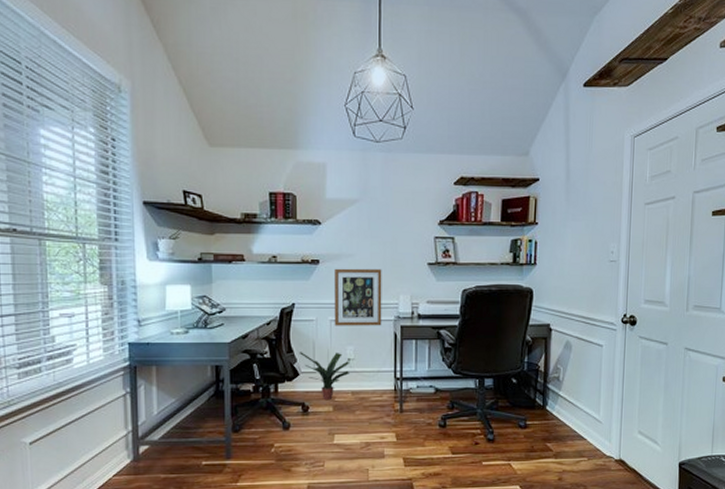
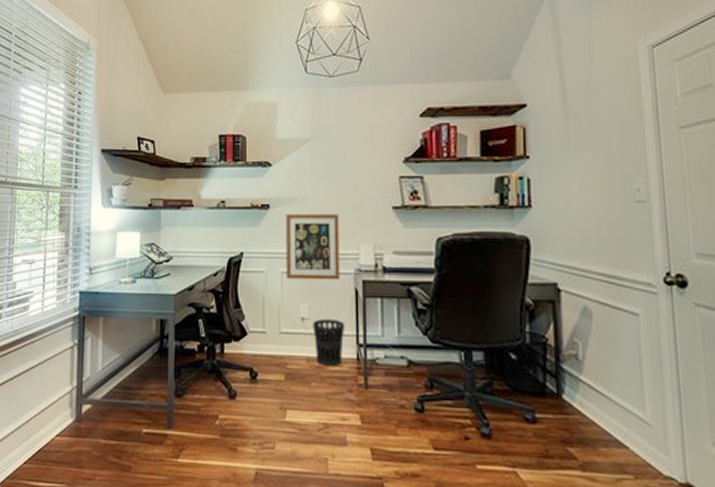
potted plant: present [299,352,350,399] -> none [247,307,305,366]
wastebasket: none [357,358,385,398] -> present [312,318,345,367]

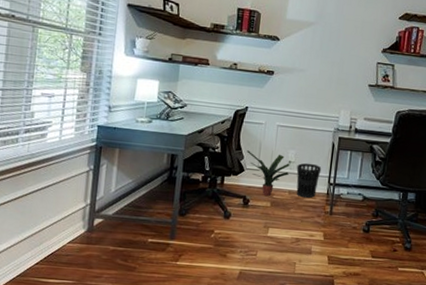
potted plant: none [247,307,305,366] -> present [246,150,290,196]
wall art: present [286,213,340,281] -> none [280,80,328,136]

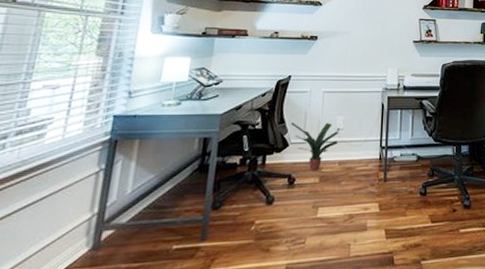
wastebasket: present [296,163,322,199] -> none [346,128,372,167]

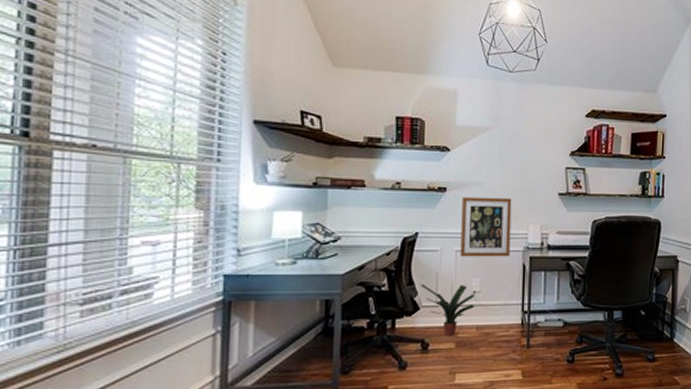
wall art: none [327,44,374,97] -> present [460,196,512,257]

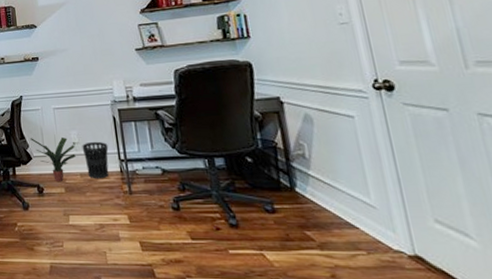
wall art: present [460,196,512,257] -> none [52,59,100,114]
wastebasket: none [483,291,513,333] -> present [82,141,109,179]

